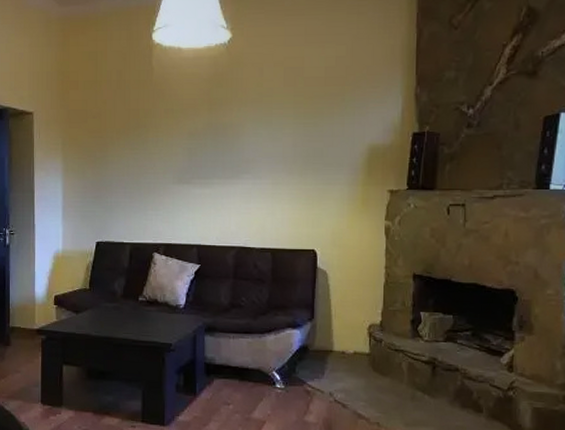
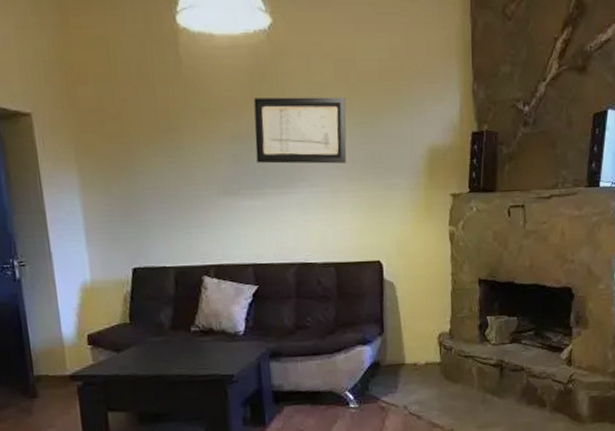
wall art: none [208,100,292,159] -> present [254,97,347,164]

